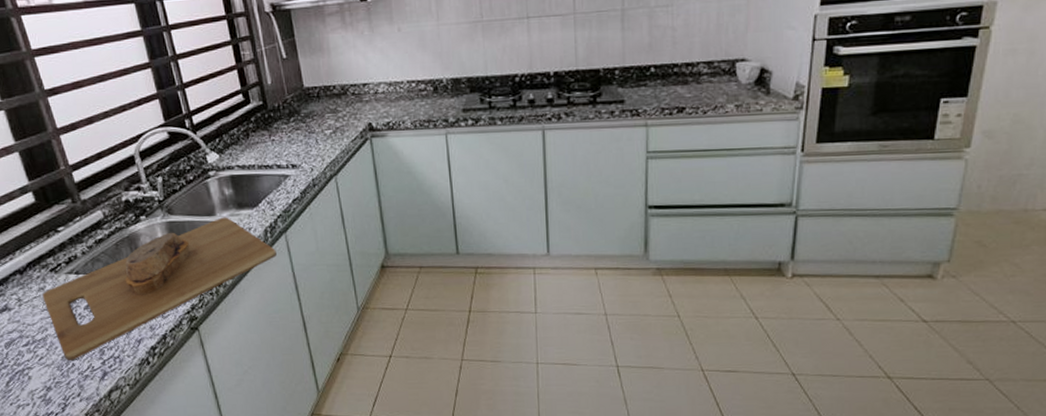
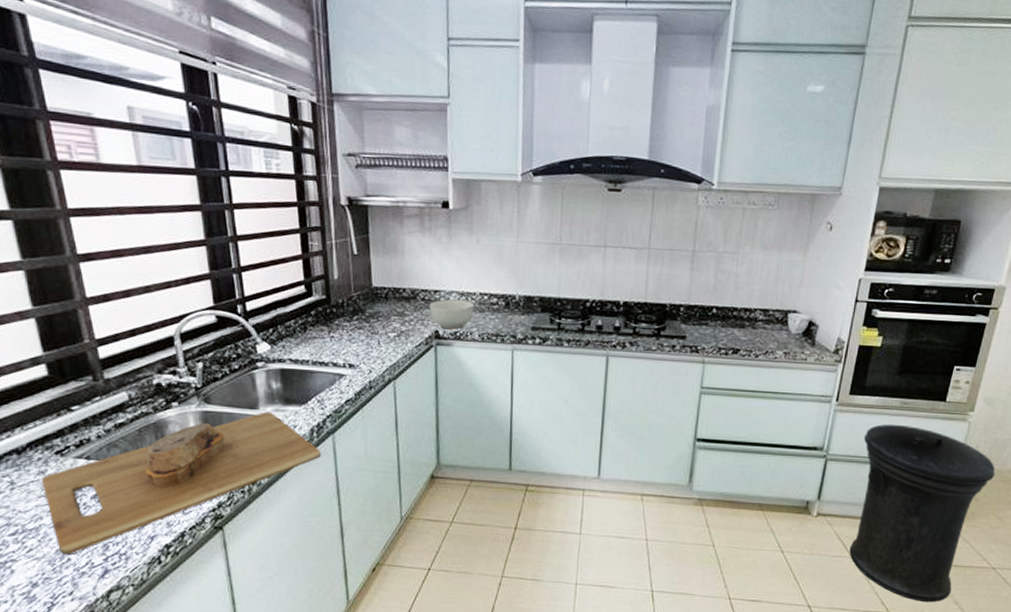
bowl: none [359,89,404,121] -> present [429,299,475,330]
trash can: none [834,170,1005,363] -> present [849,424,995,602]

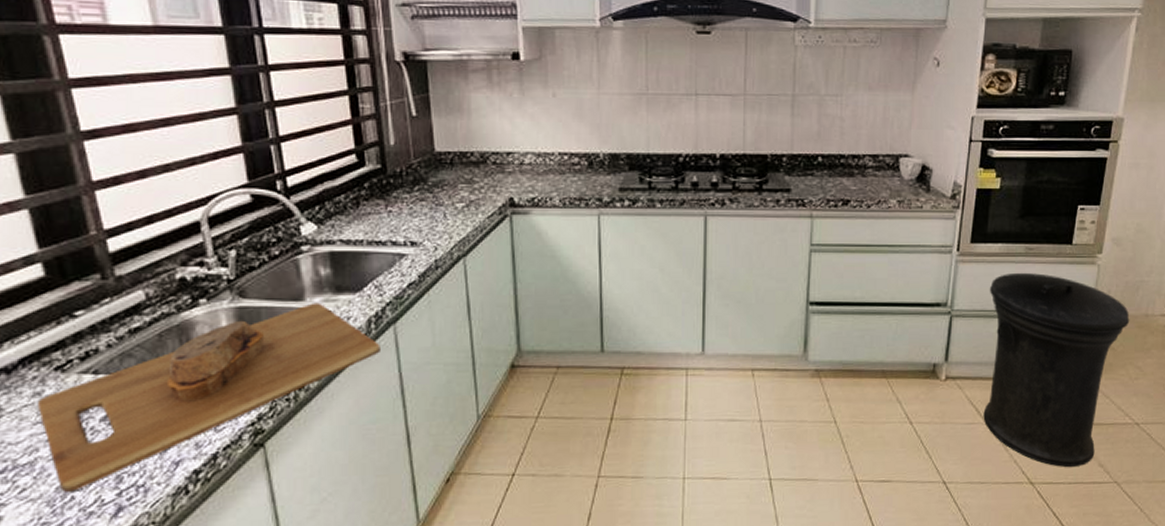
bowl: present [429,299,475,330] -> none [501,160,554,196]

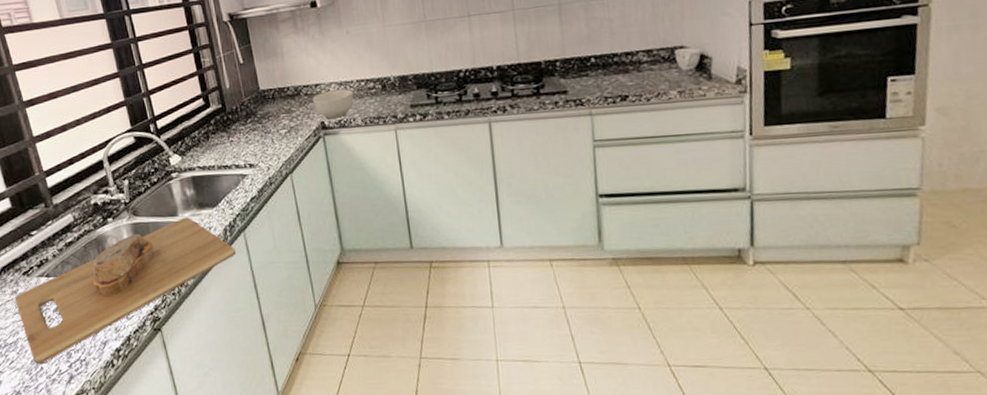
bowl: none [501,160,554,196] -> present [312,88,354,120]
trash can: present [983,272,1130,467] -> none [792,151,972,354]

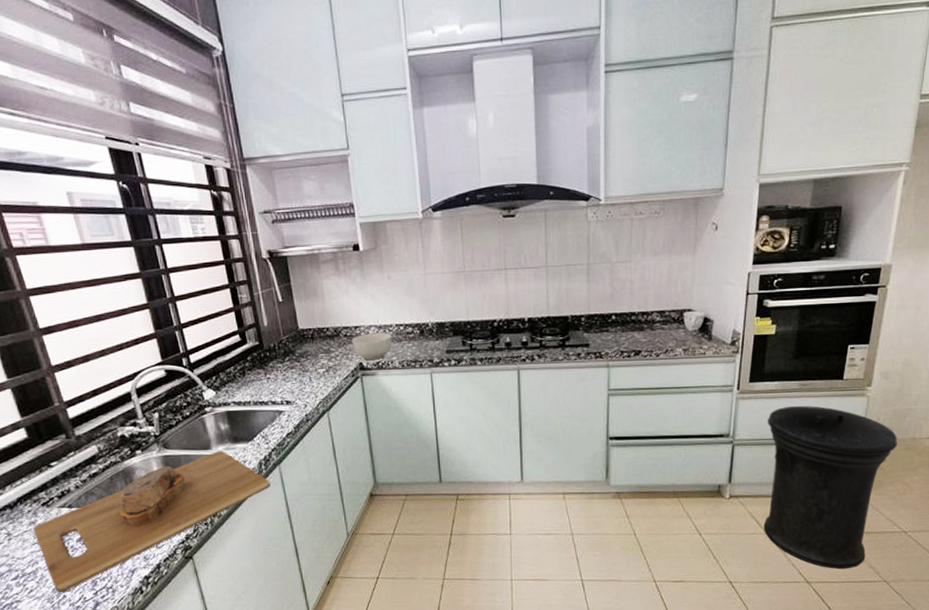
trash can: none [792,151,972,354] -> present [764,405,898,569]

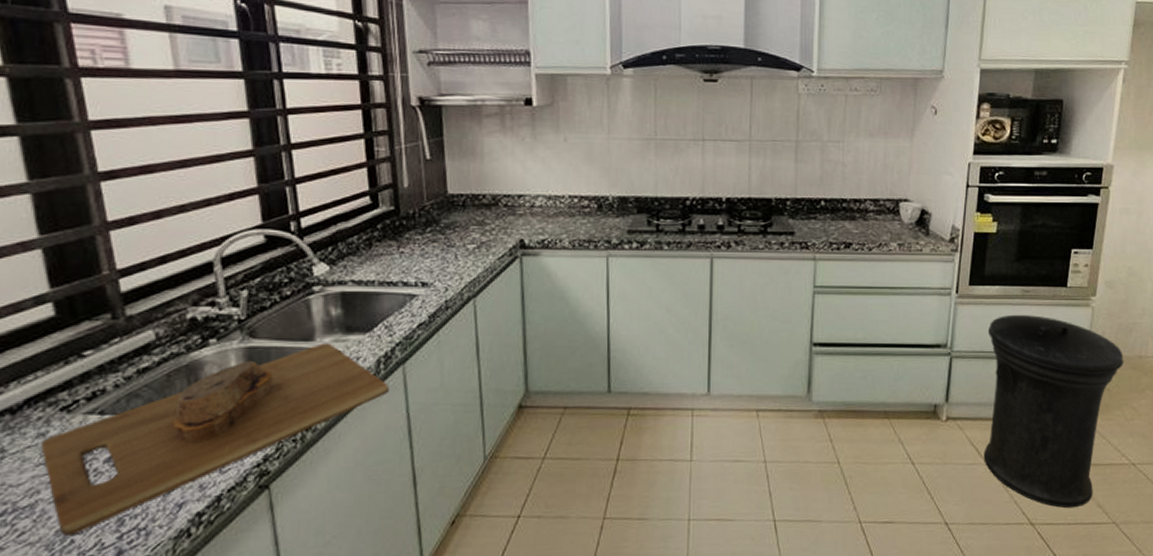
bowl: present [351,332,393,361] -> none [512,203,564,238]

